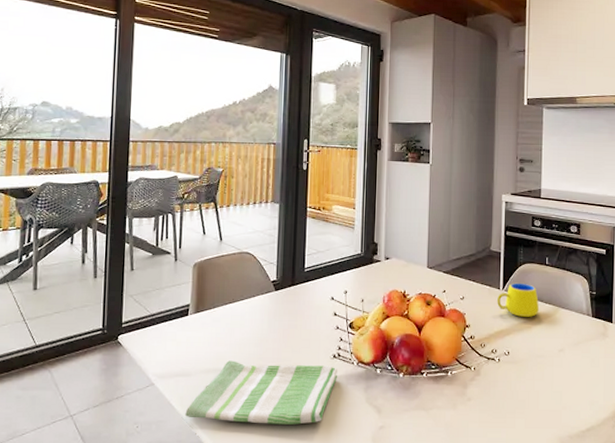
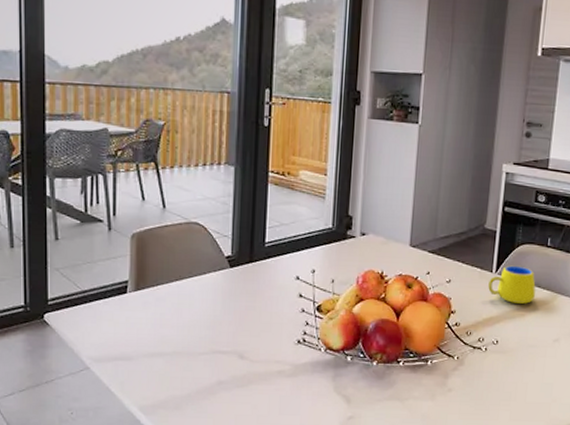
dish towel: present [185,360,338,425] -> none [127,344,303,414]

